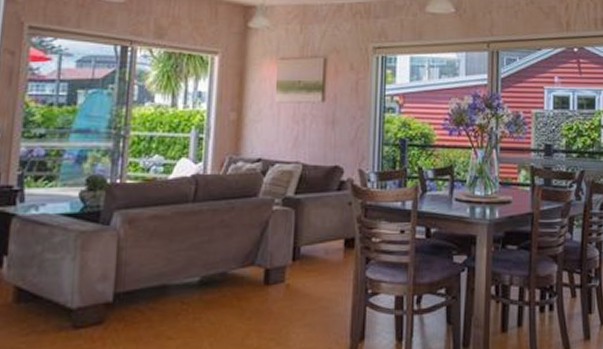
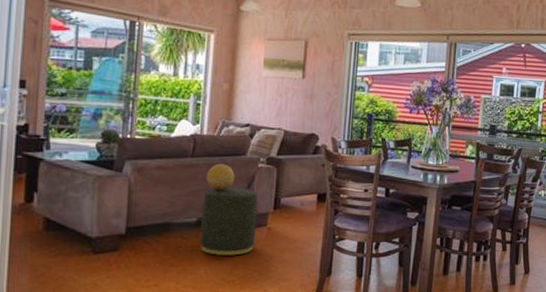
ottoman: none [204,236,273,323] -> present [200,187,258,256]
decorative sphere: none [211,208,245,242] -> present [207,163,235,191]

